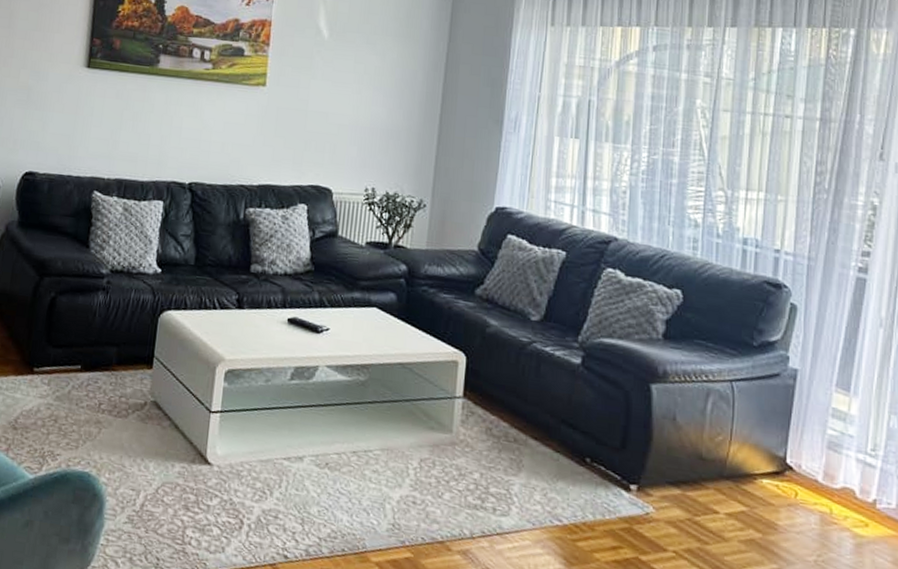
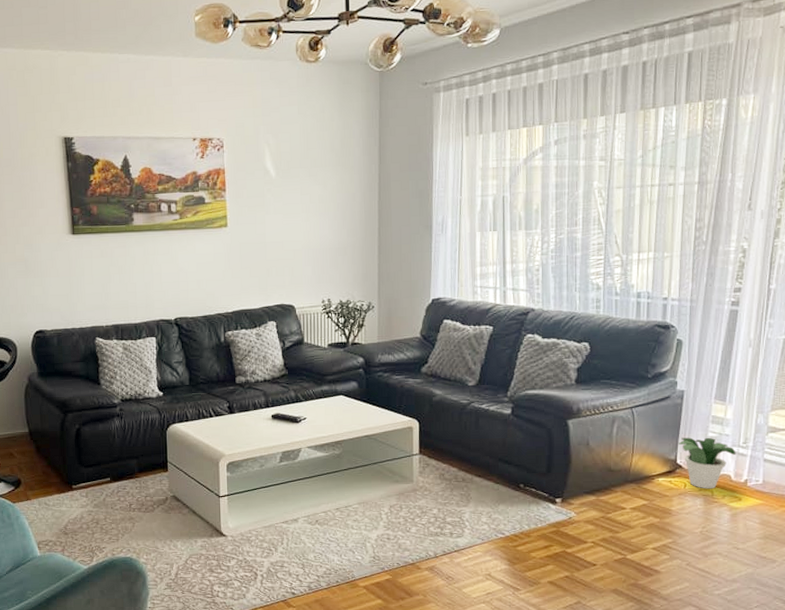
potted plant: none [788,430,862,505] -> present [678,437,736,489]

